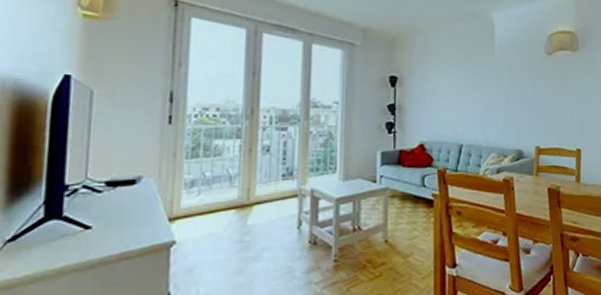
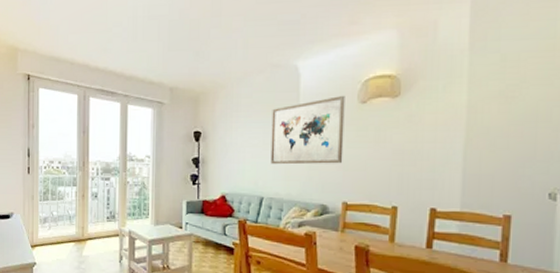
wall art: none [469,46,535,111] -> present [270,95,345,165]

